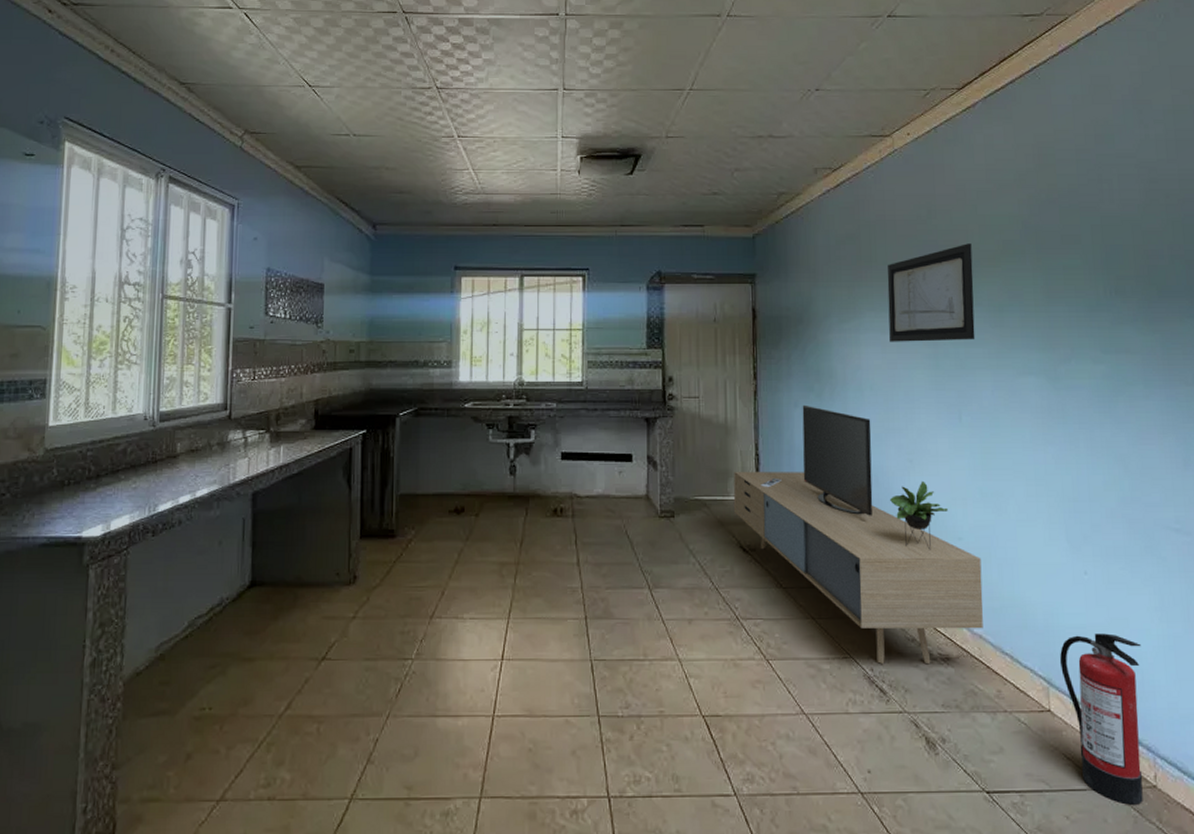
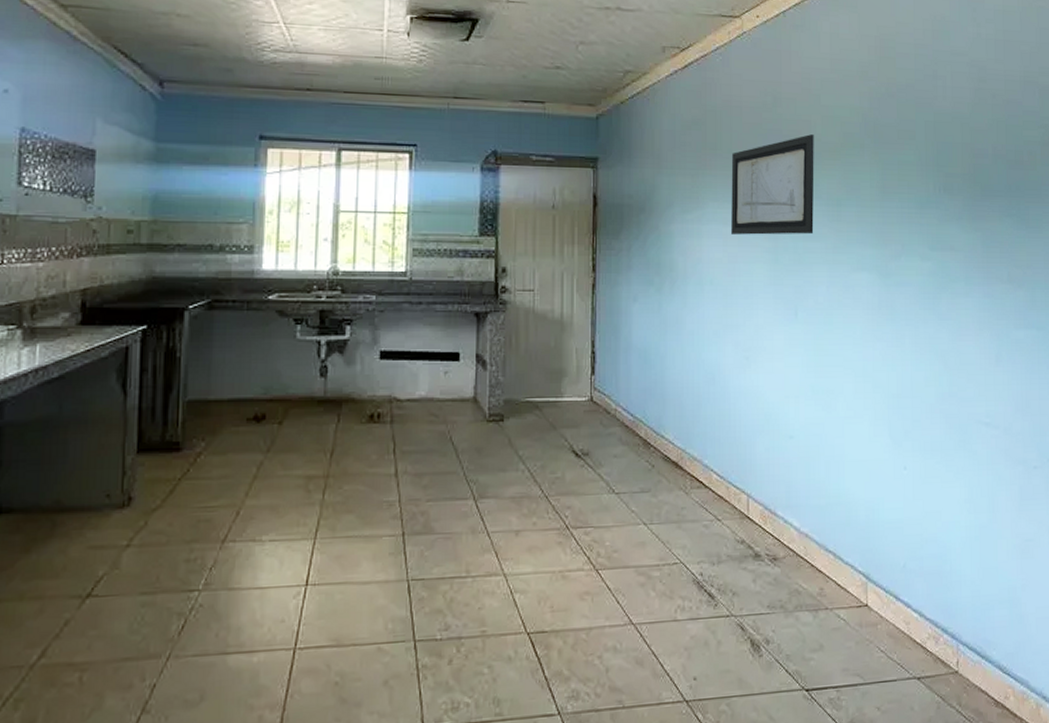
media console: present [733,404,983,665] -> none [567,299,810,568]
fire extinguisher: present [1059,633,1143,805] -> none [878,526,951,692]

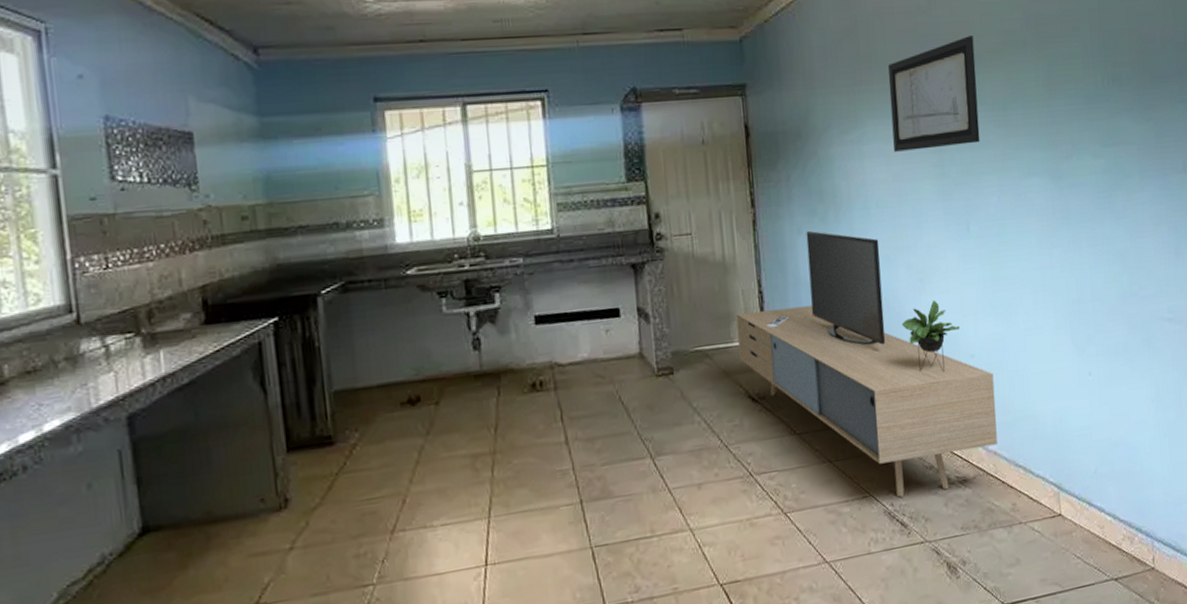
media console: none [567,299,810,568] -> present [736,230,998,497]

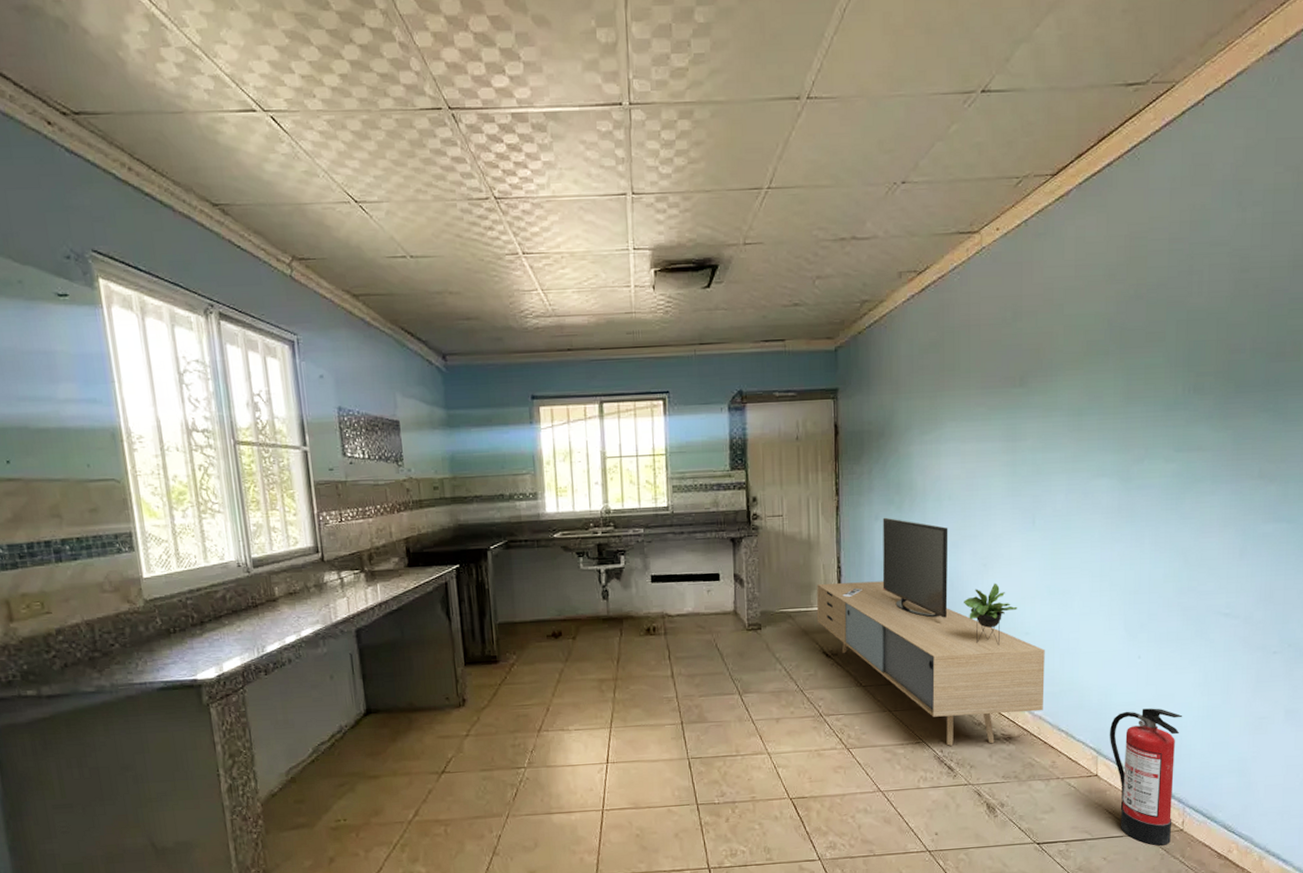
wall art: present [888,36,980,152] -> none [969,346,1056,451]
fire extinguisher: none [1068,430,1143,591] -> present [1109,708,1183,846]

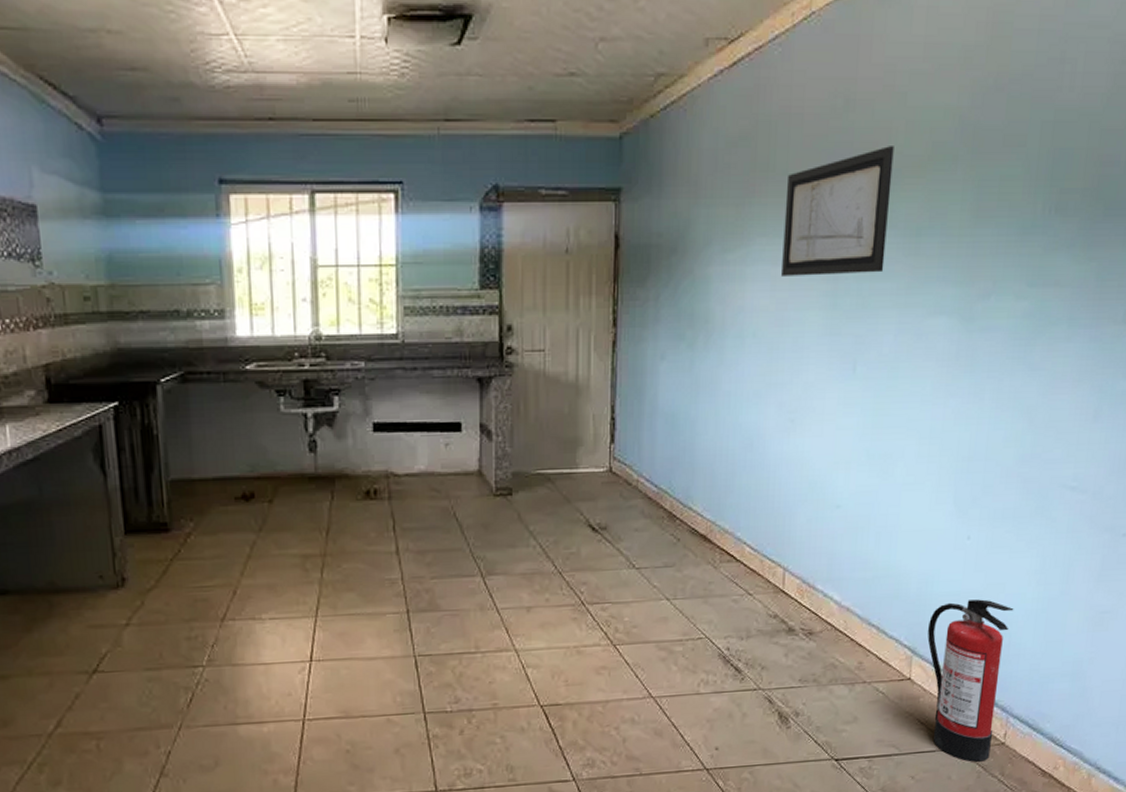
media console: present [817,517,1045,746] -> none [582,356,858,643]
wall art: none [969,346,1056,451] -> present [782,146,894,276]

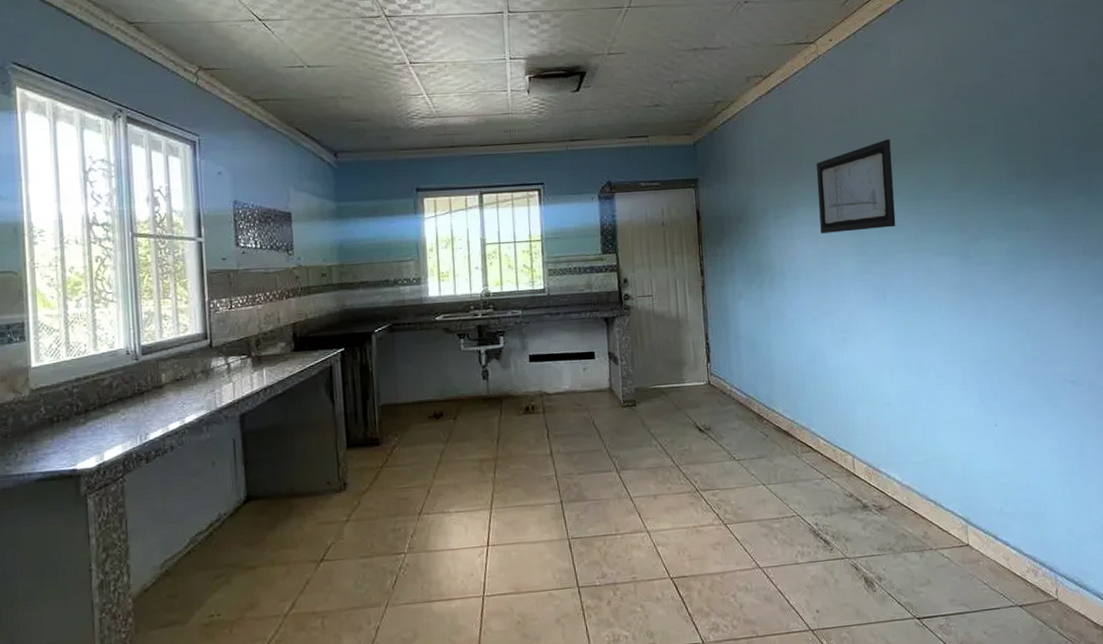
fire extinguisher: present [927,599,1014,762] -> none [975,475,1047,617]

